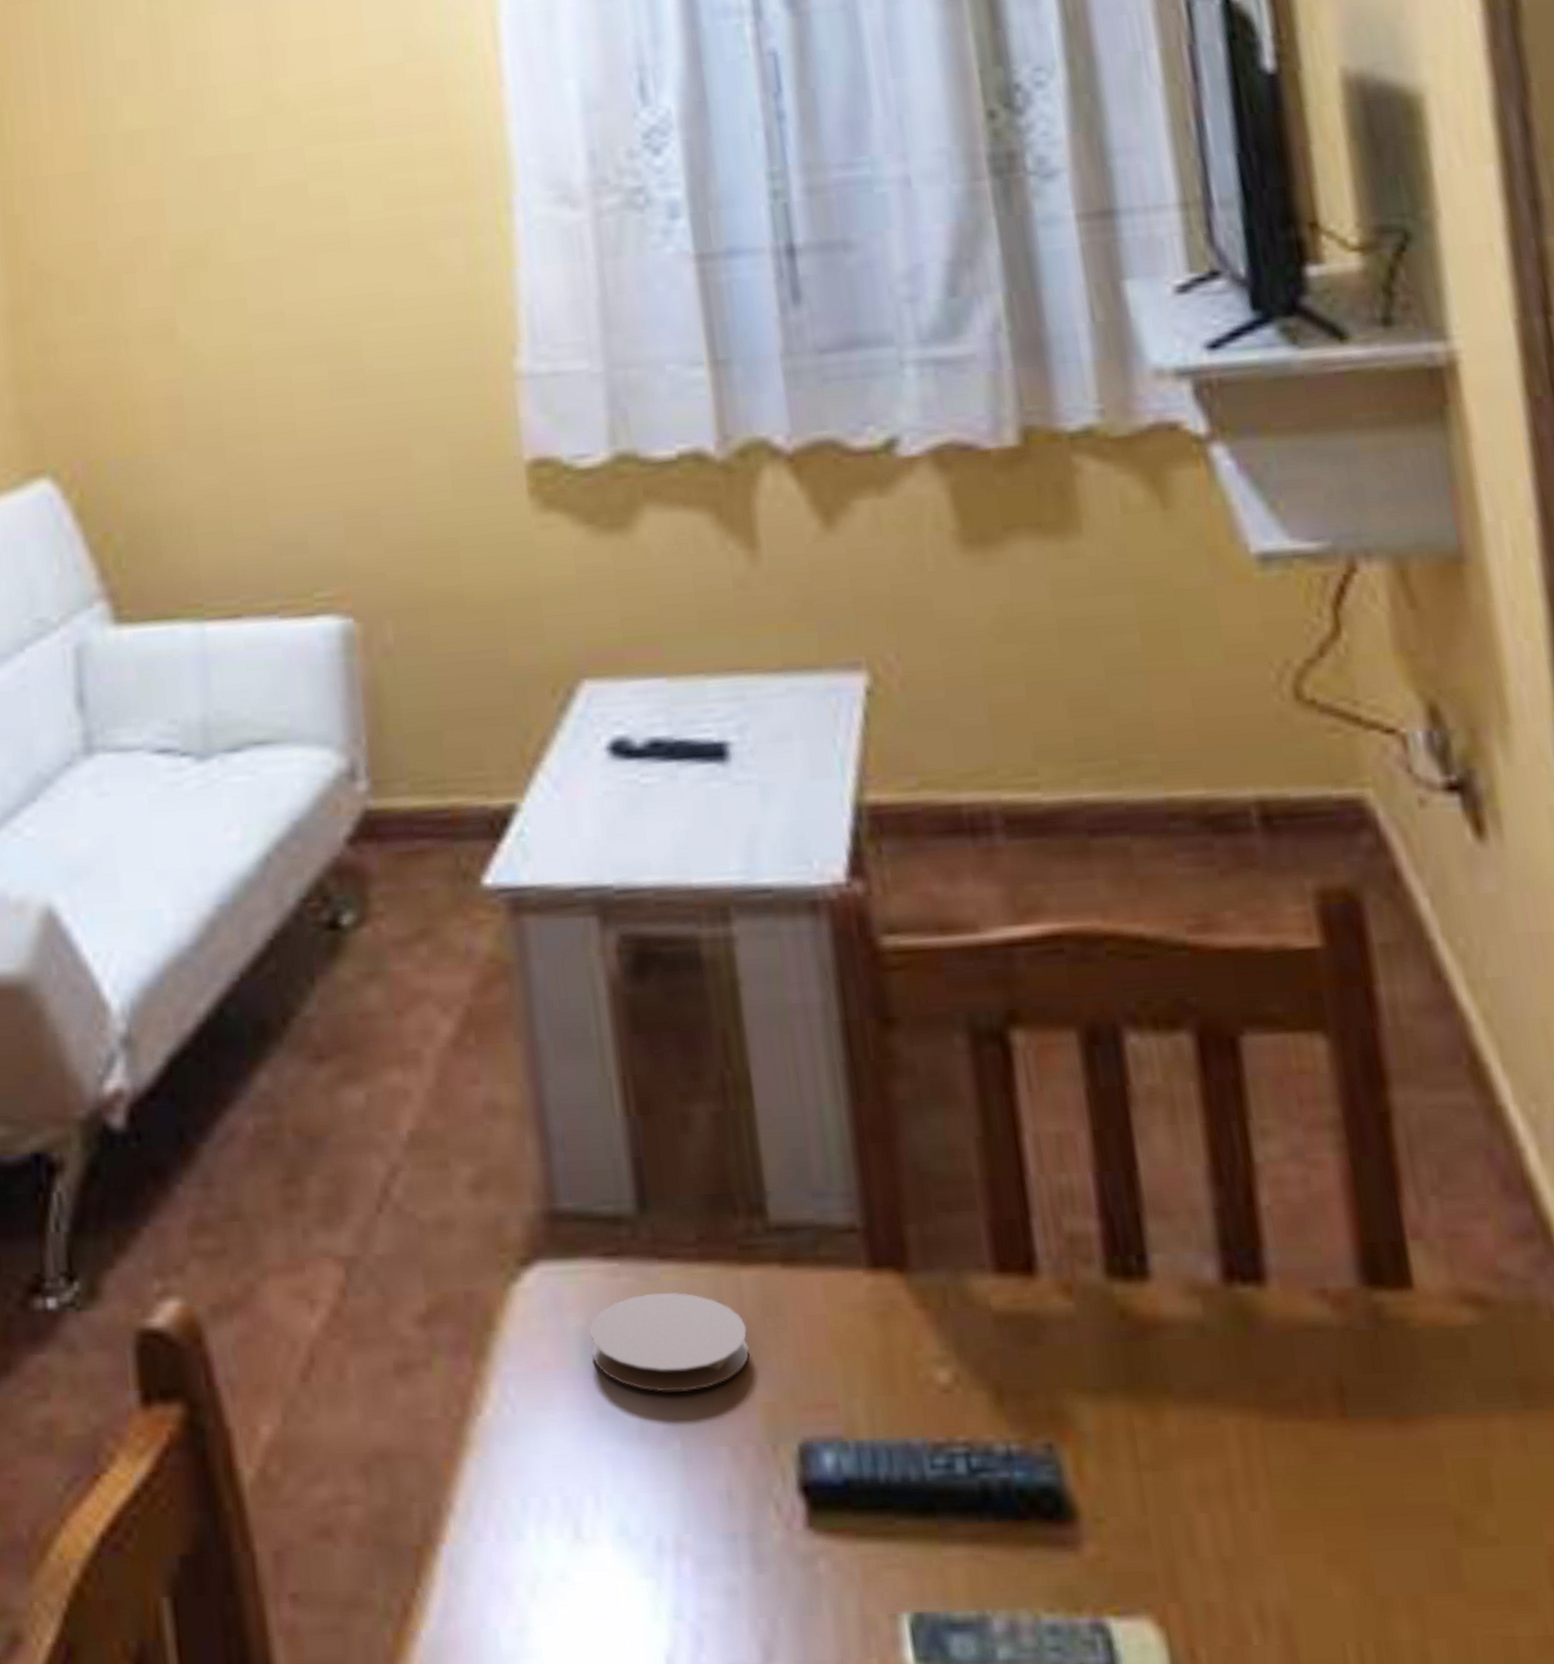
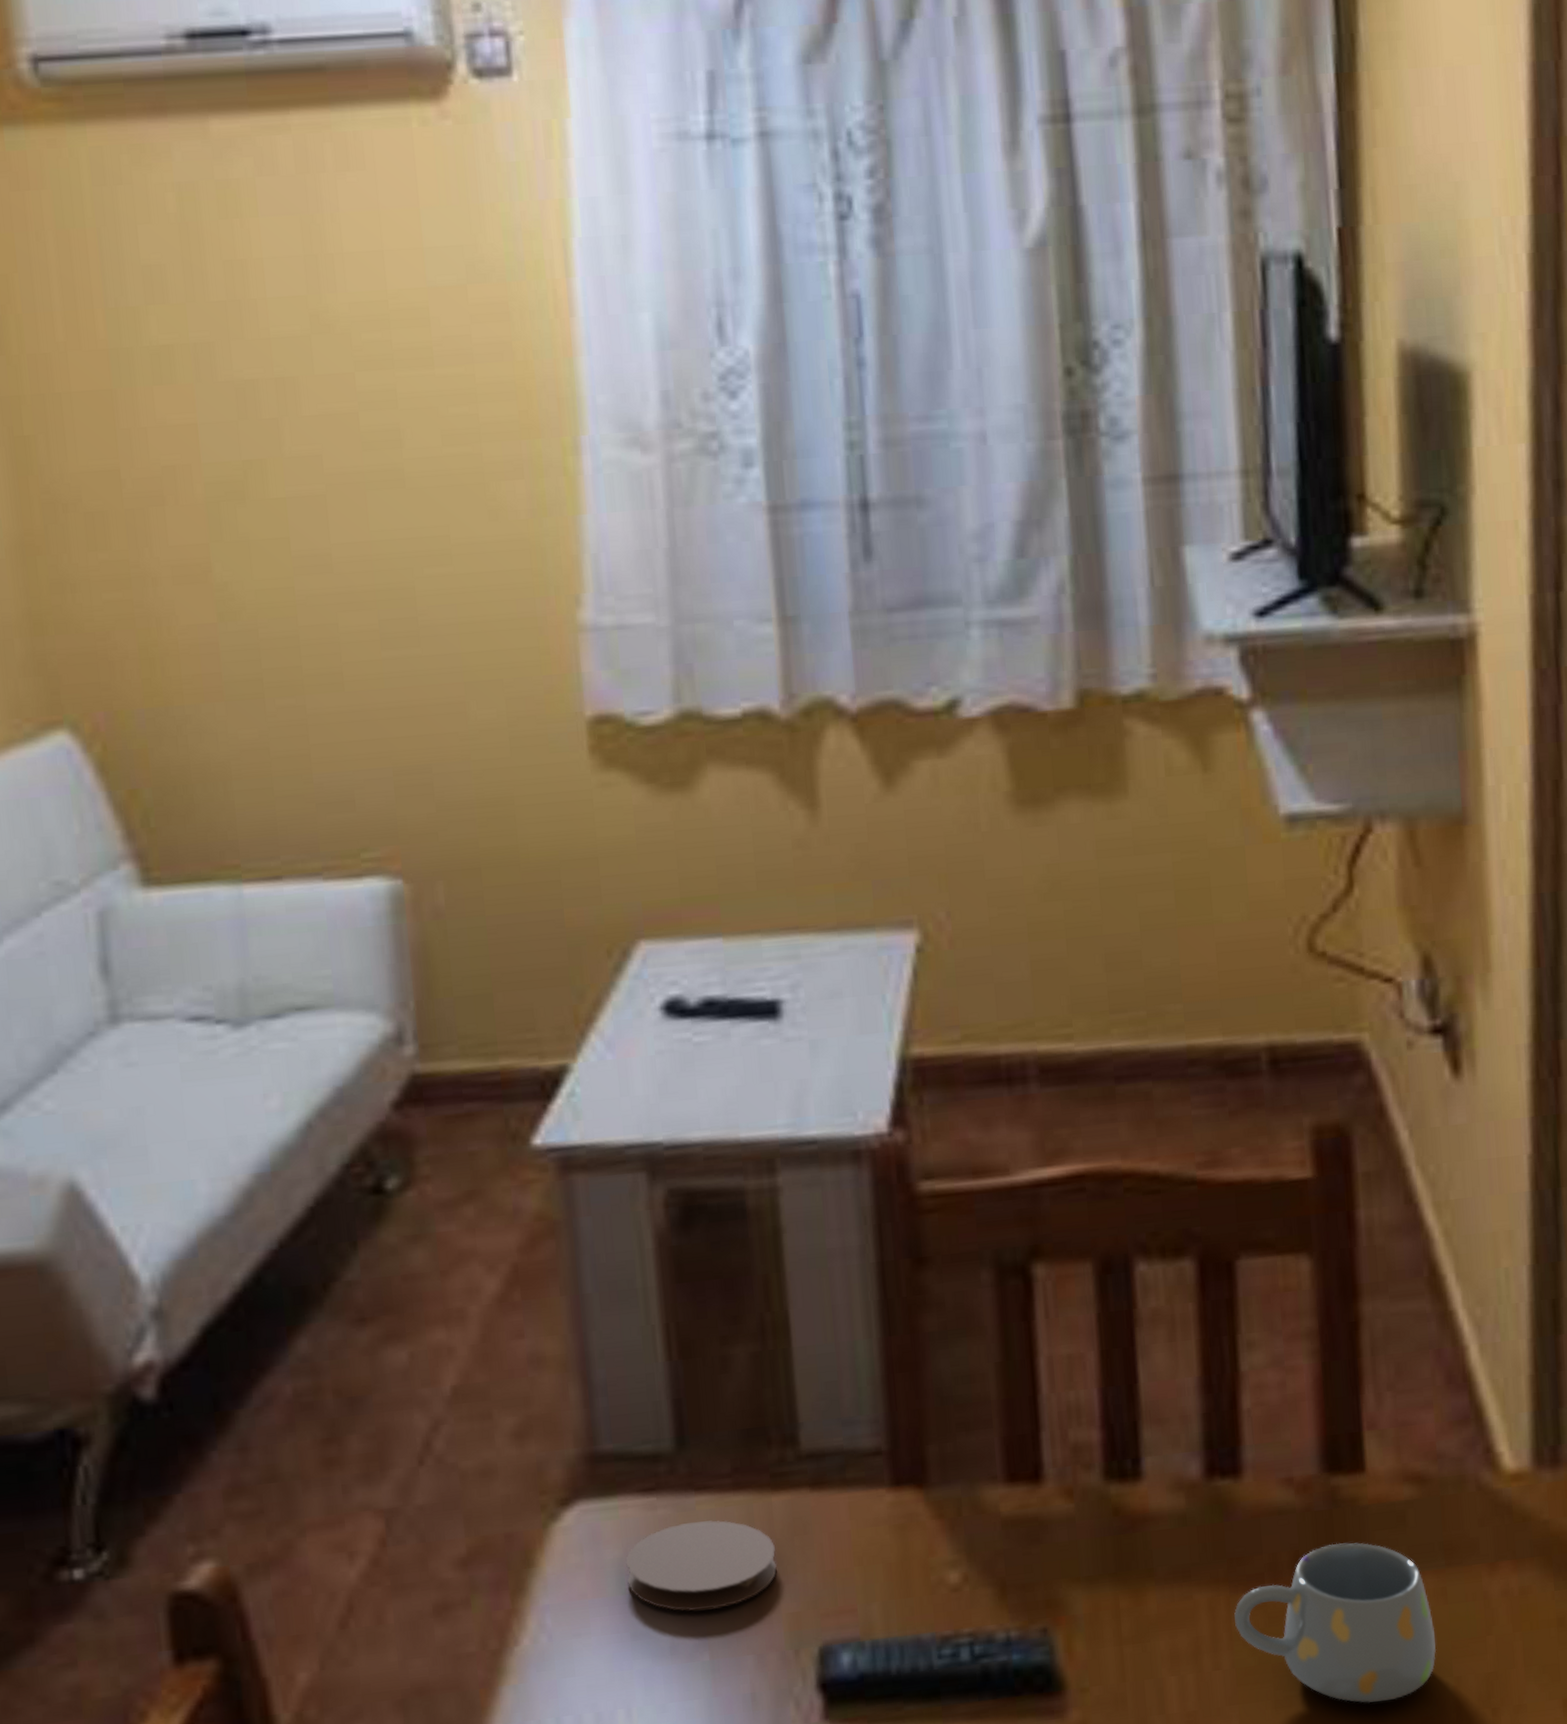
mug: none [1270,1370,1521,1568] -> present [1234,1542,1437,1704]

